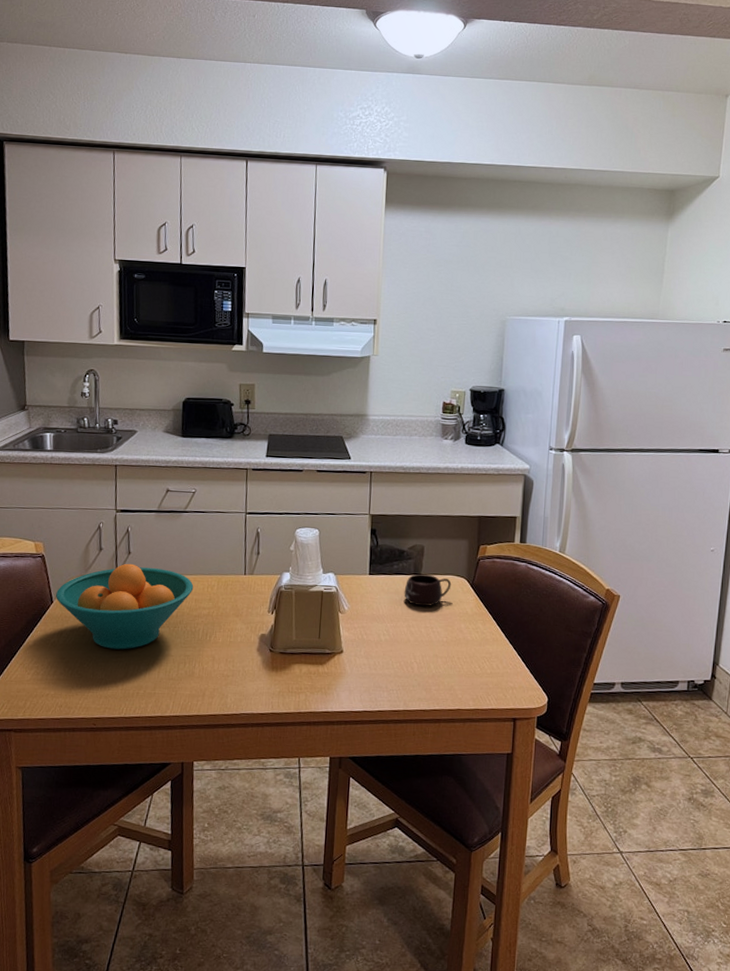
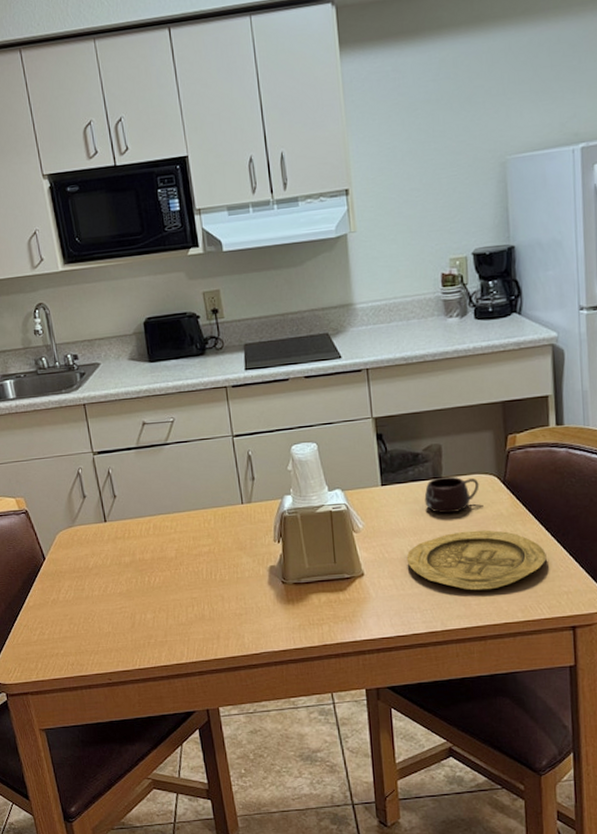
fruit bowl: present [56,563,194,650] -> none [47,507,189,600]
plate: none [381,623,499,678] -> present [406,530,547,591]

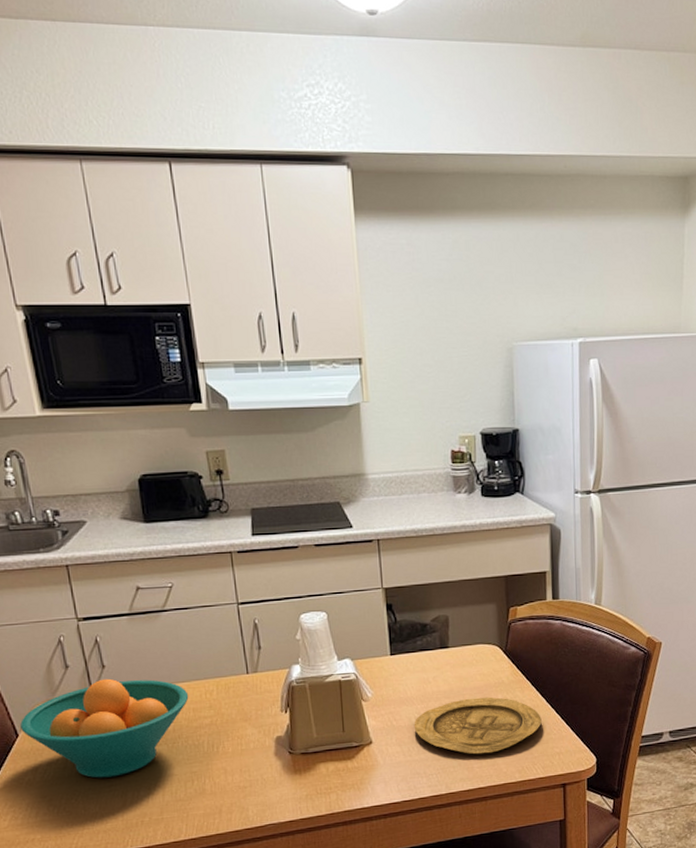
fruit bowl: none [47,507,189,600] -> present [20,678,189,778]
mug: present [424,476,480,514] -> none [431,646,483,682]

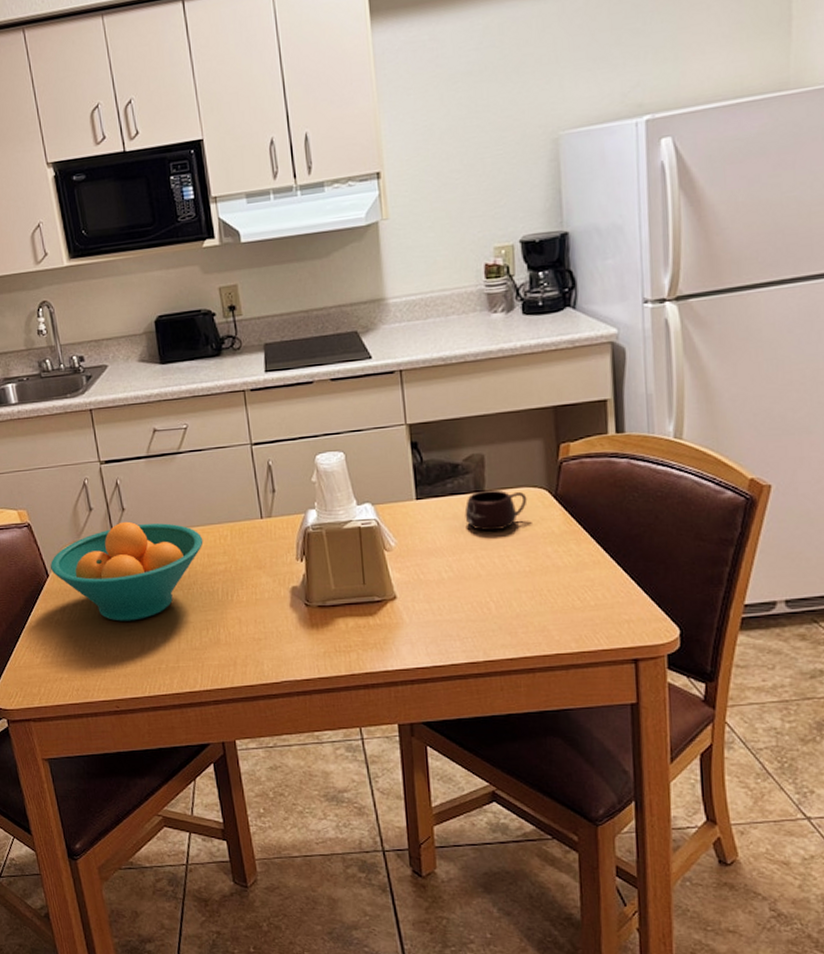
plate: present [414,697,542,755] -> none [444,549,604,617]
mug: none [431,646,483,682] -> present [464,489,528,532]

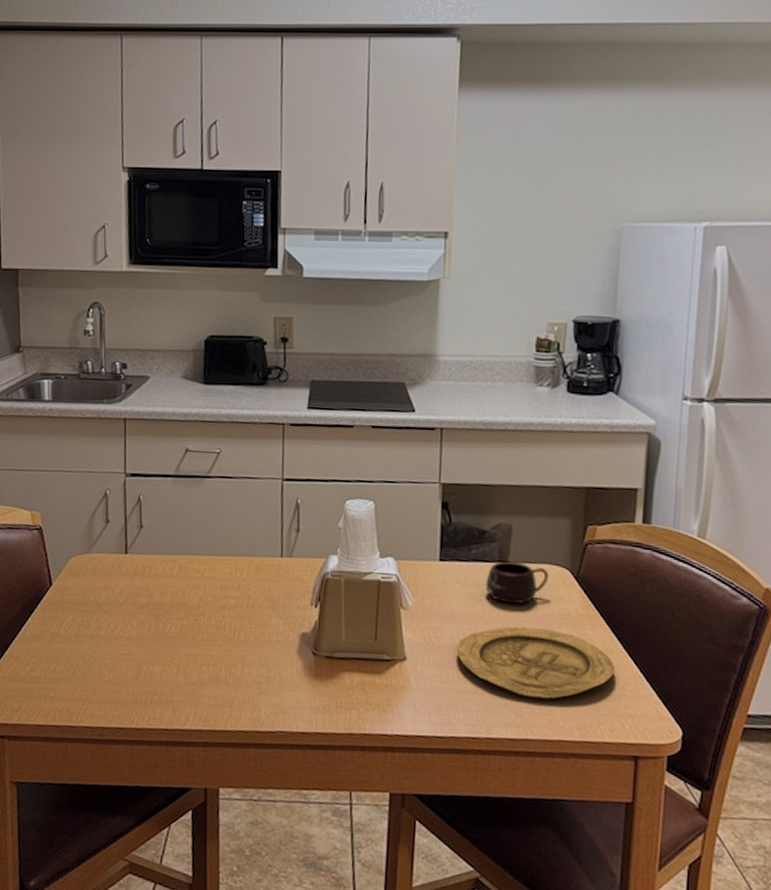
fruit bowl: present [50,521,203,621] -> none [55,539,219,646]
plate: none [444,549,604,617] -> present [456,626,615,699]

